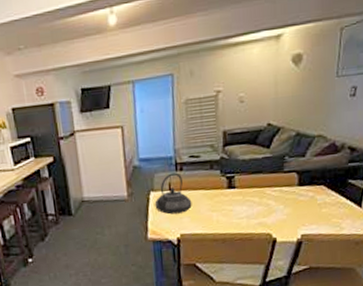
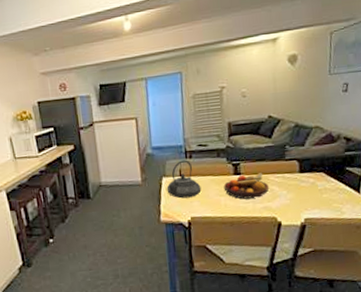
fruit bowl: none [216,186,265,215] -> present [223,173,270,199]

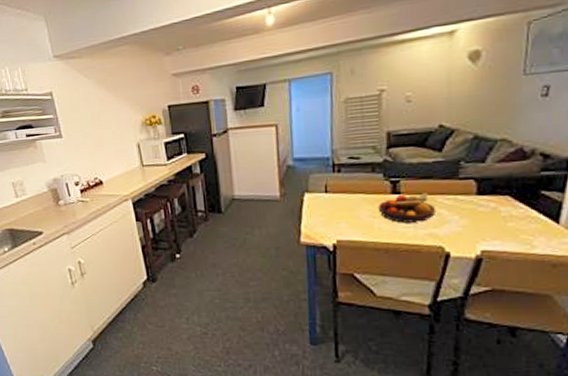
teapot: present [166,160,202,199] -> none [309,174,351,218]

